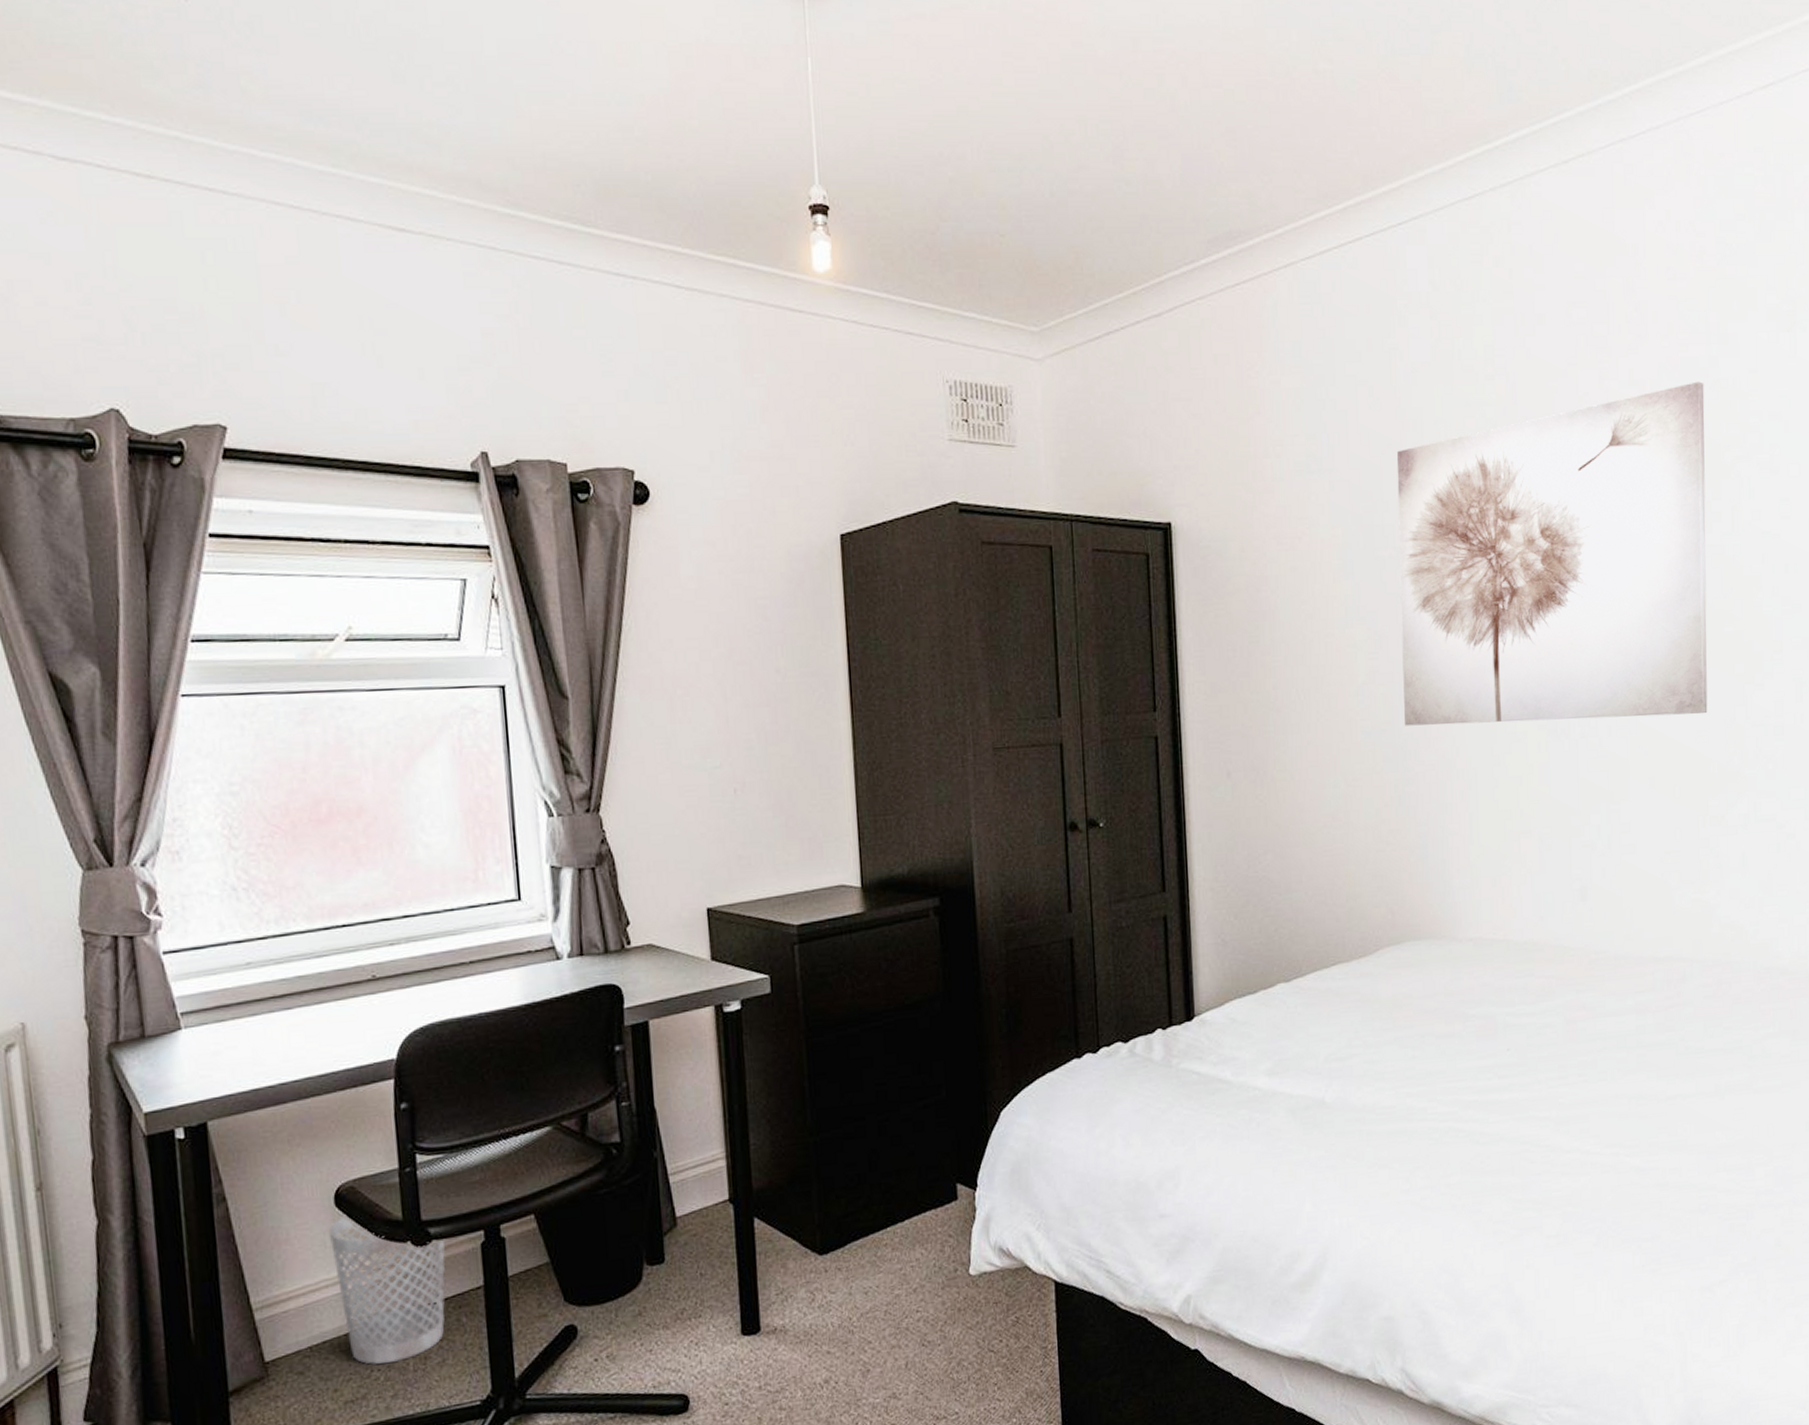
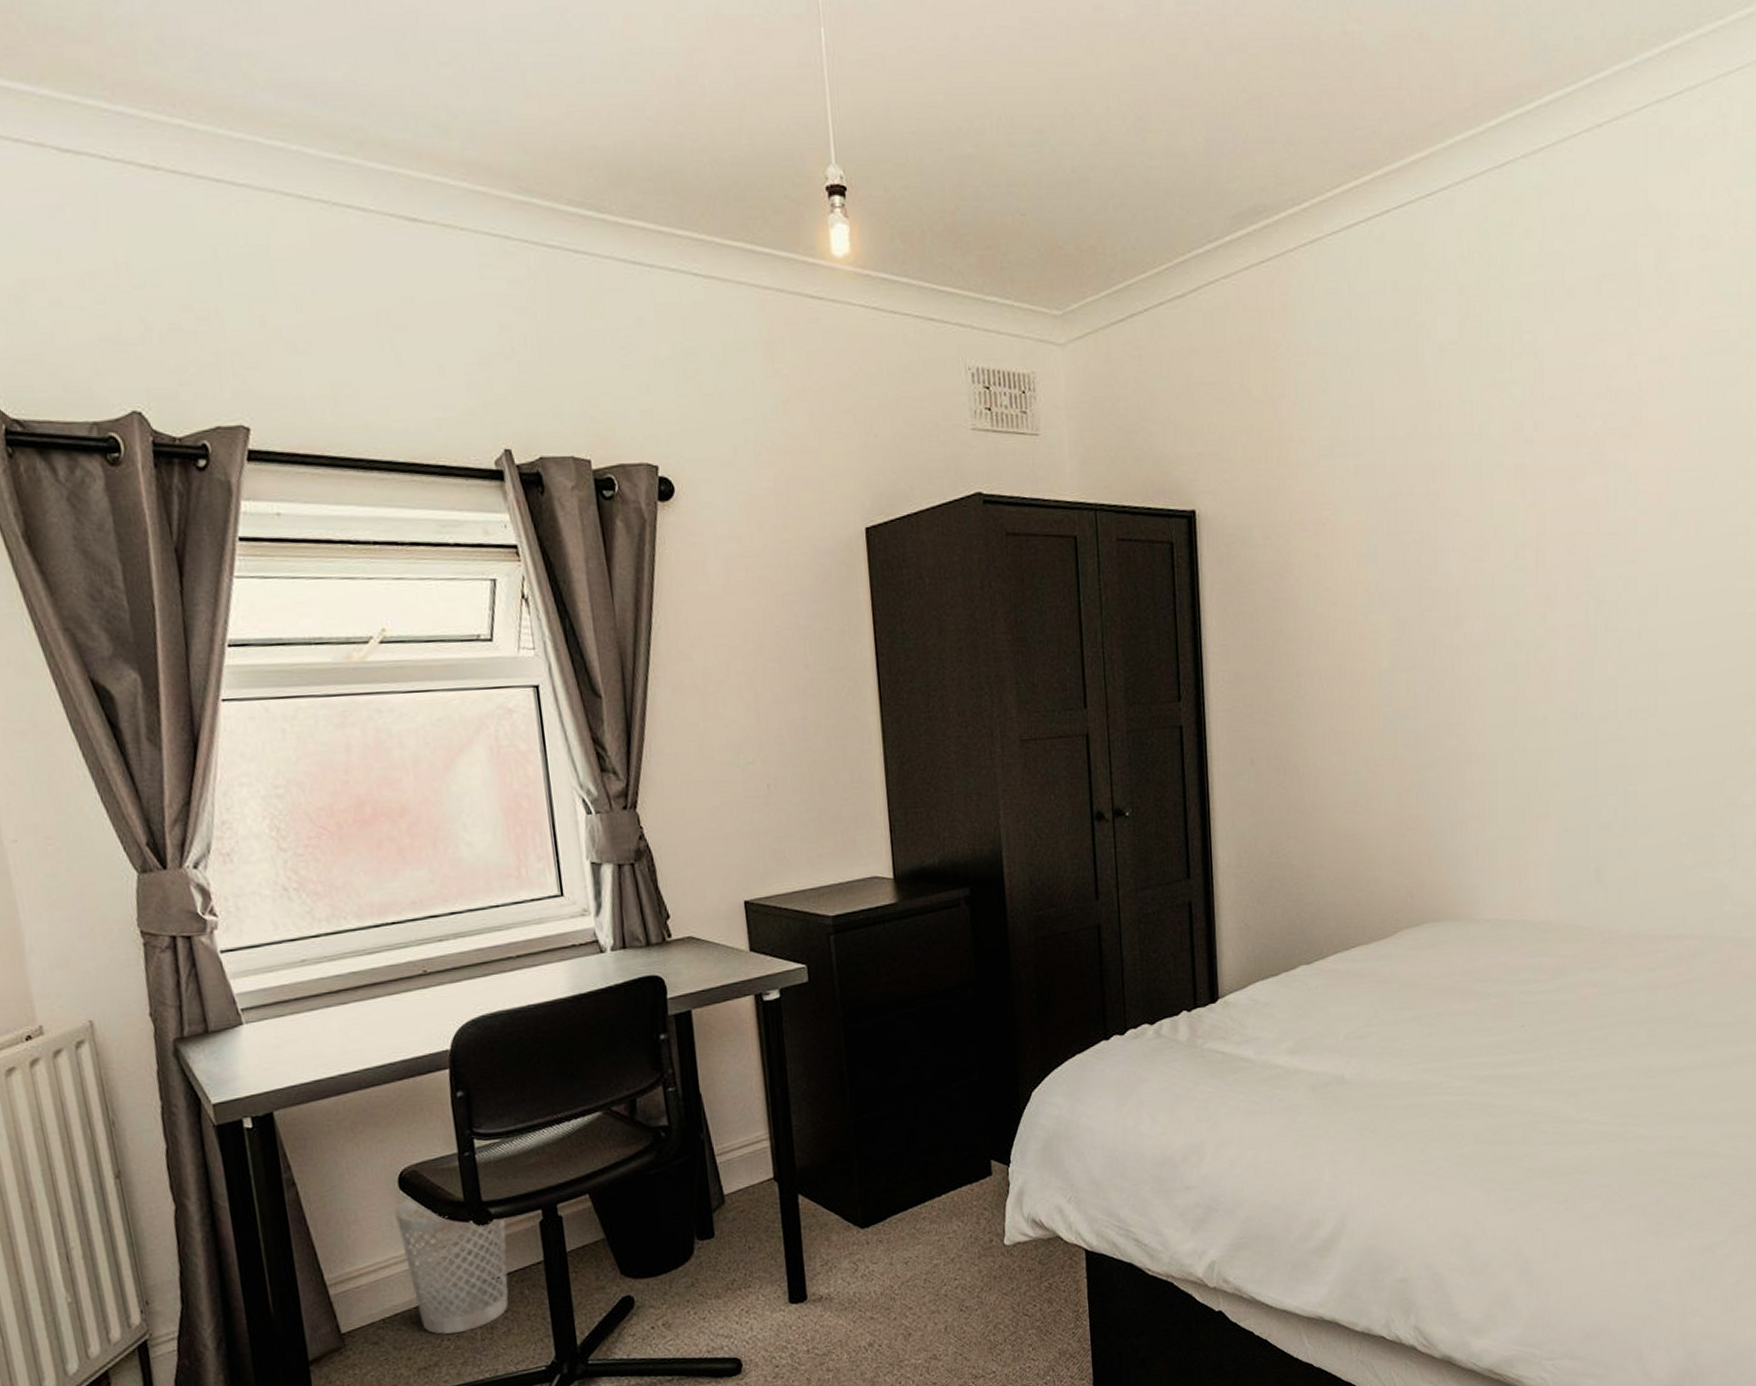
wall art: present [1396,381,1708,726] -> none [1422,355,1734,712]

